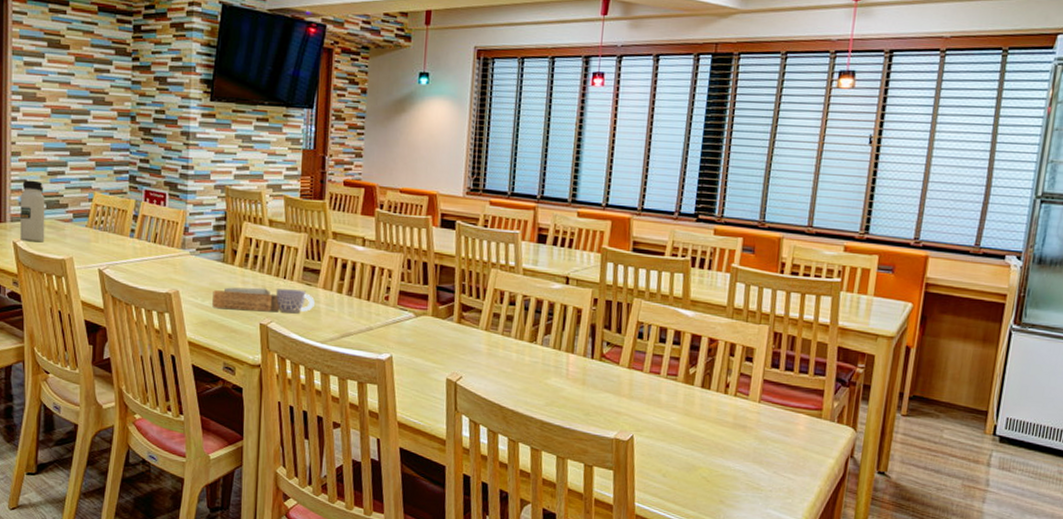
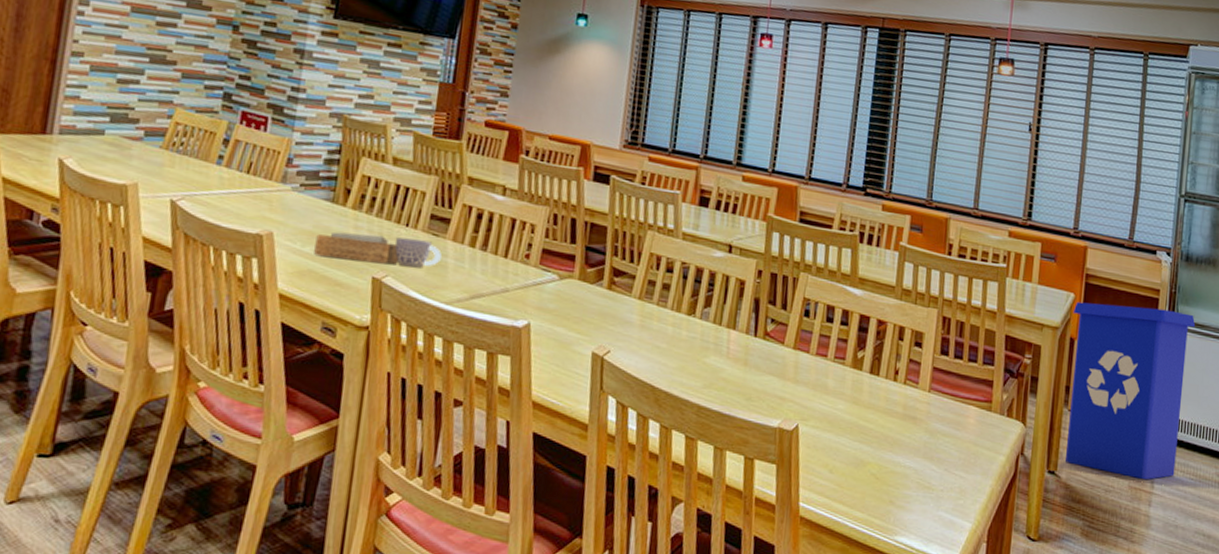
water bottle: present [20,180,45,243] -> none [69,85,110,163]
recycling bin: none [895,311,1045,479] -> present [1064,301,1196,480]

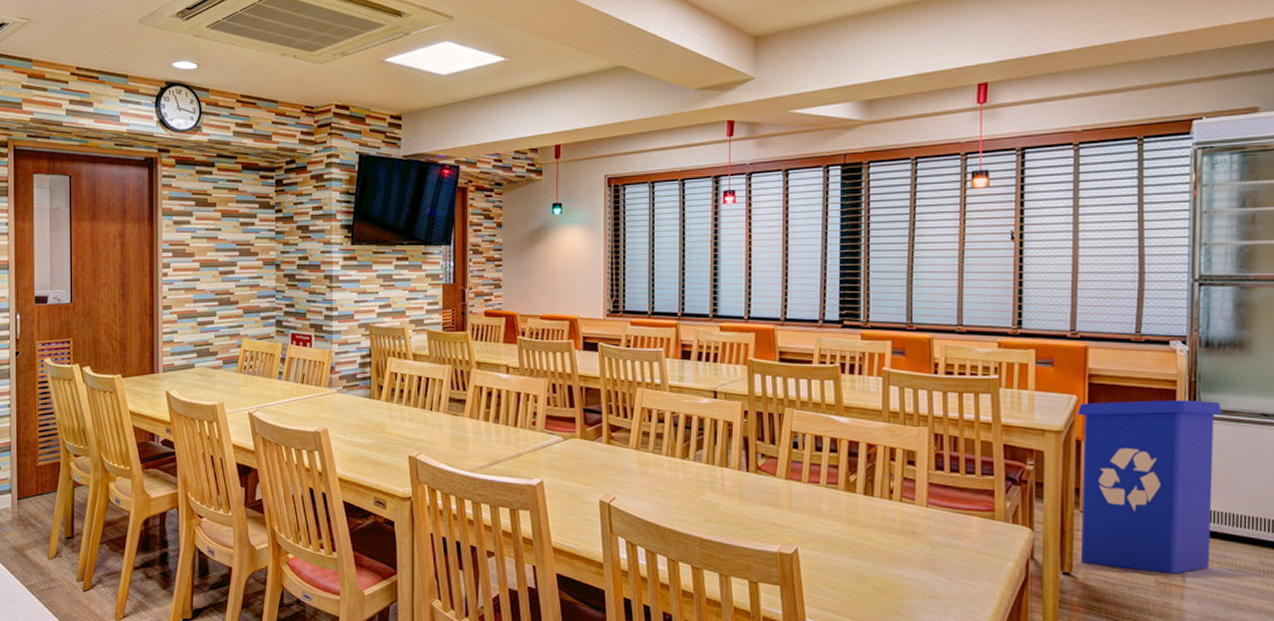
napkin holder: present [312,232,399,266] -> none [360,421,428,445]
cup: present [394,237,442,270] -> none [423,421,462,445]

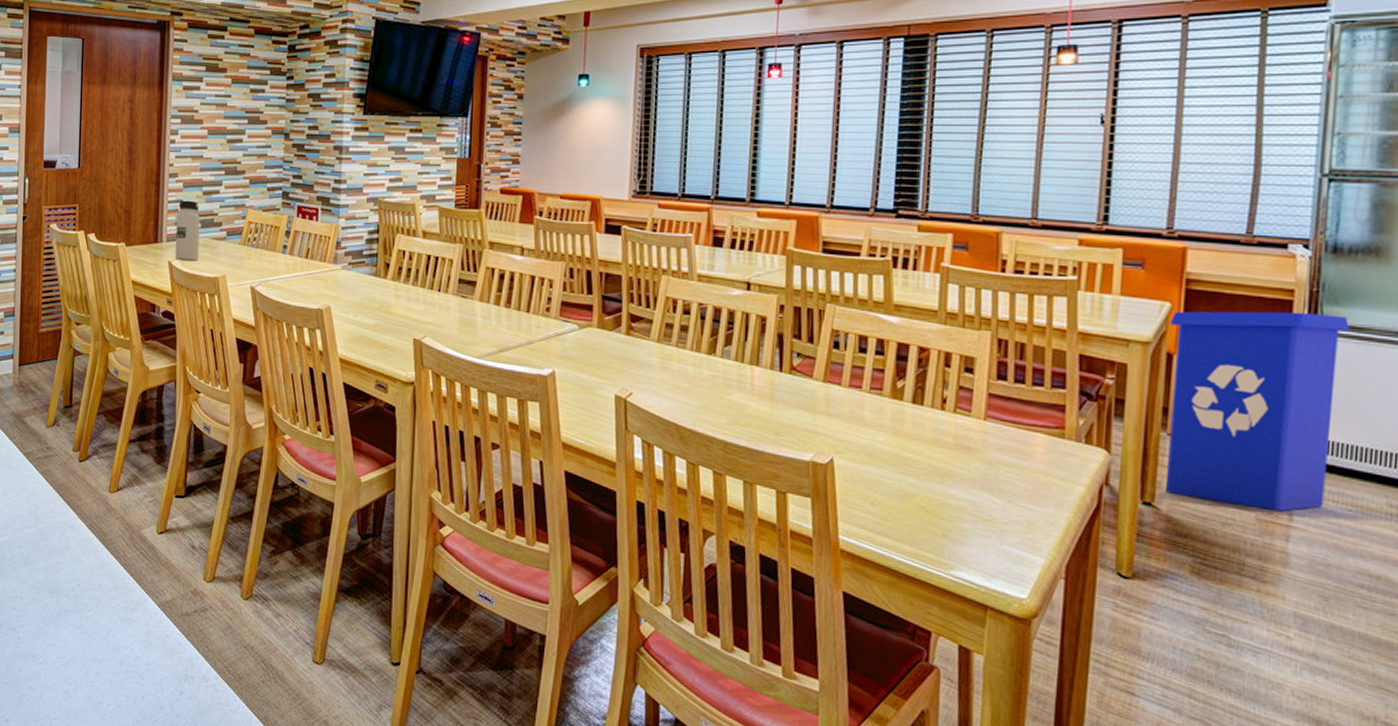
water bottle: none [172,331,196,390] -> present [175,200,200,261]

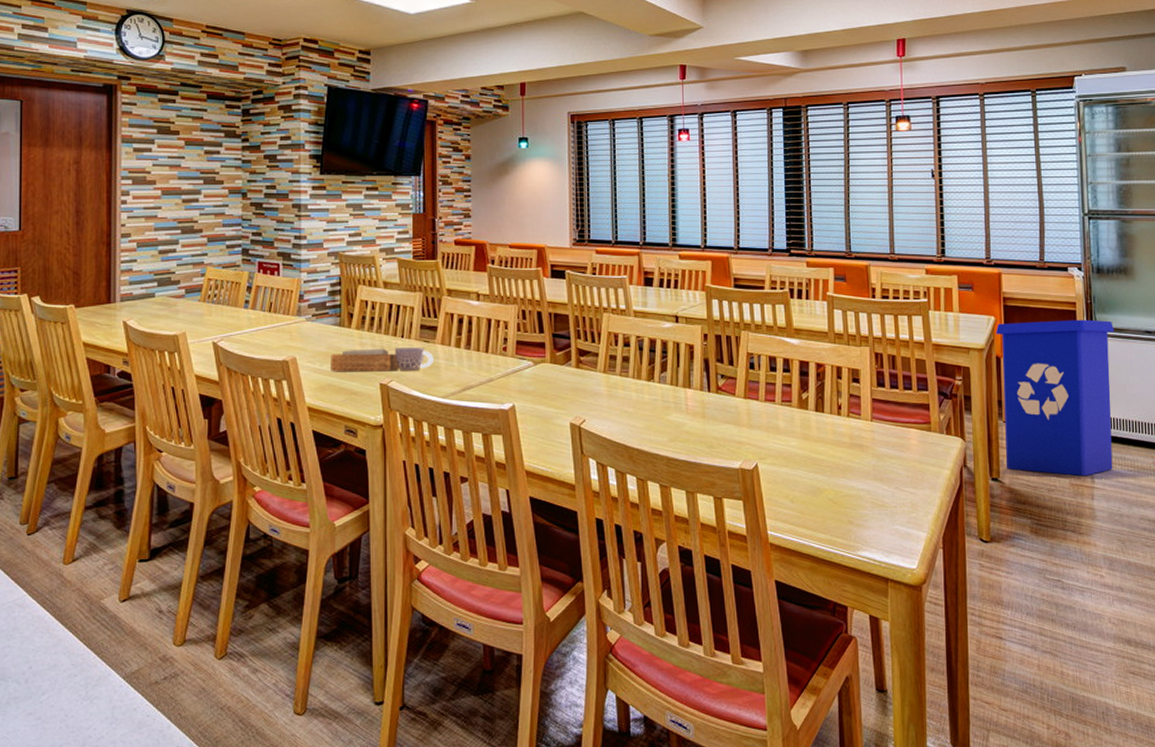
water bottle: present [175,200,200,261] -> none [131,259,156,320]
napkin holder: none [363,301,434,328] -> present [329,348,399,373]
cup: none [430,302,471,329] -> present [394,347,434,373]

